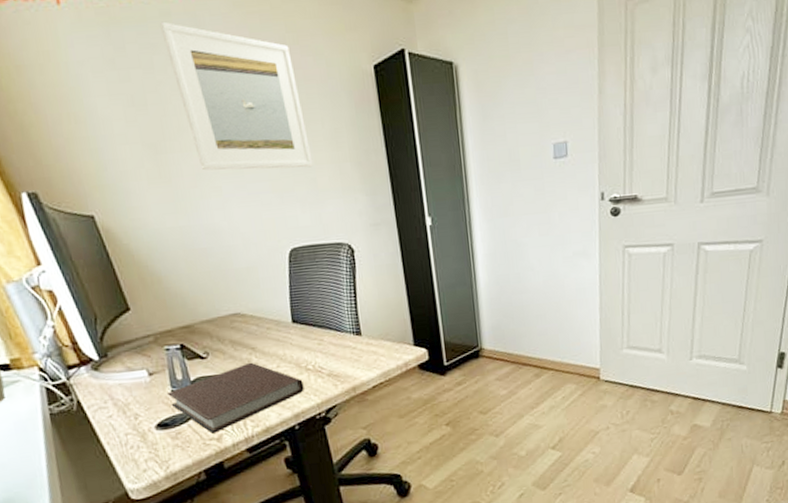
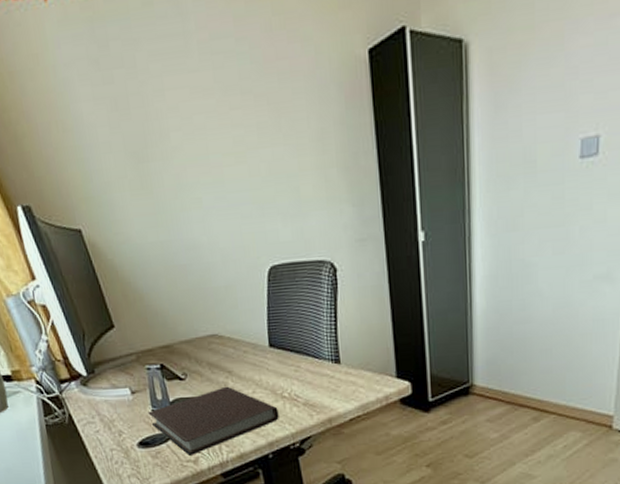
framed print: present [160,21,313,171] -> none [143,12,297,180]

